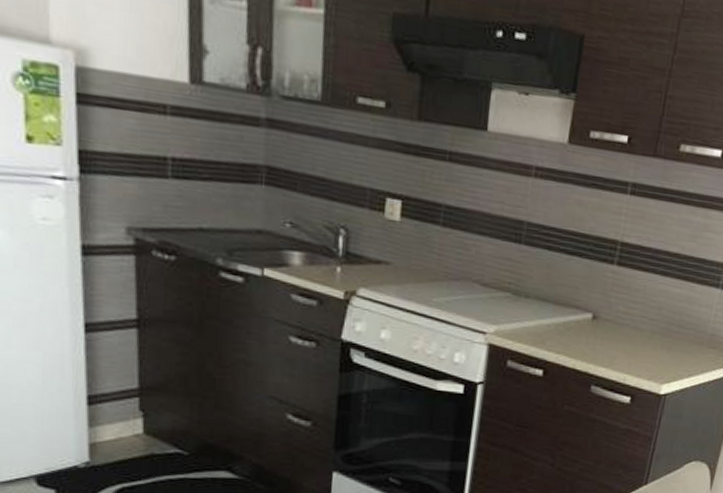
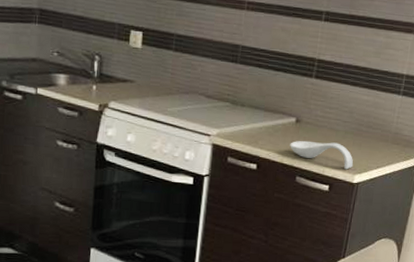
spoon rest: none [584,341,661,378] -> present [290,140,354,170]

